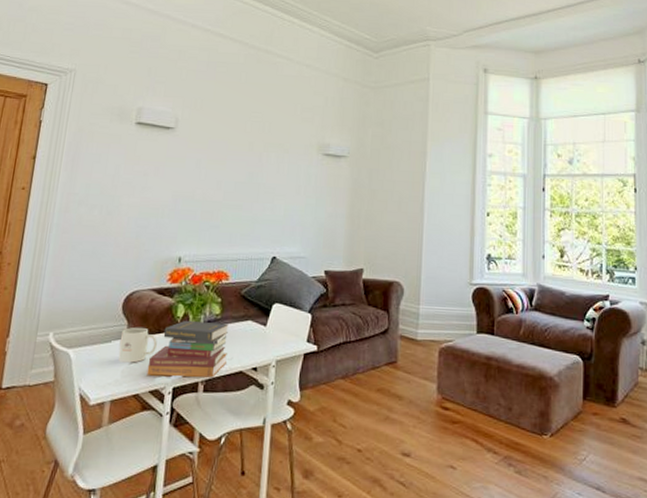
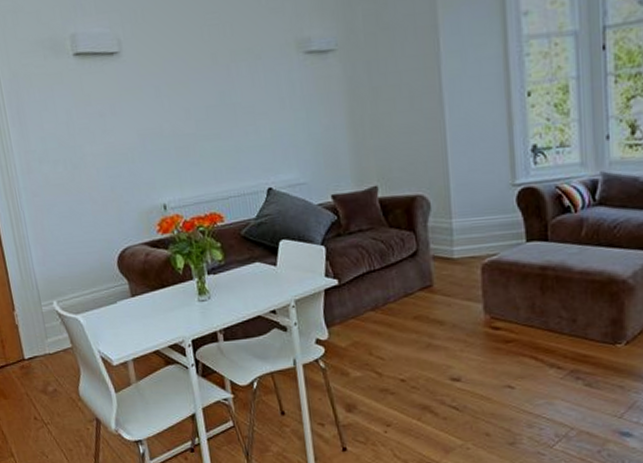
mug: present [118,327,157,363] -> none [124,284,165,322]
books: present [146,321,229,378] -> none [159,268,242,331]

